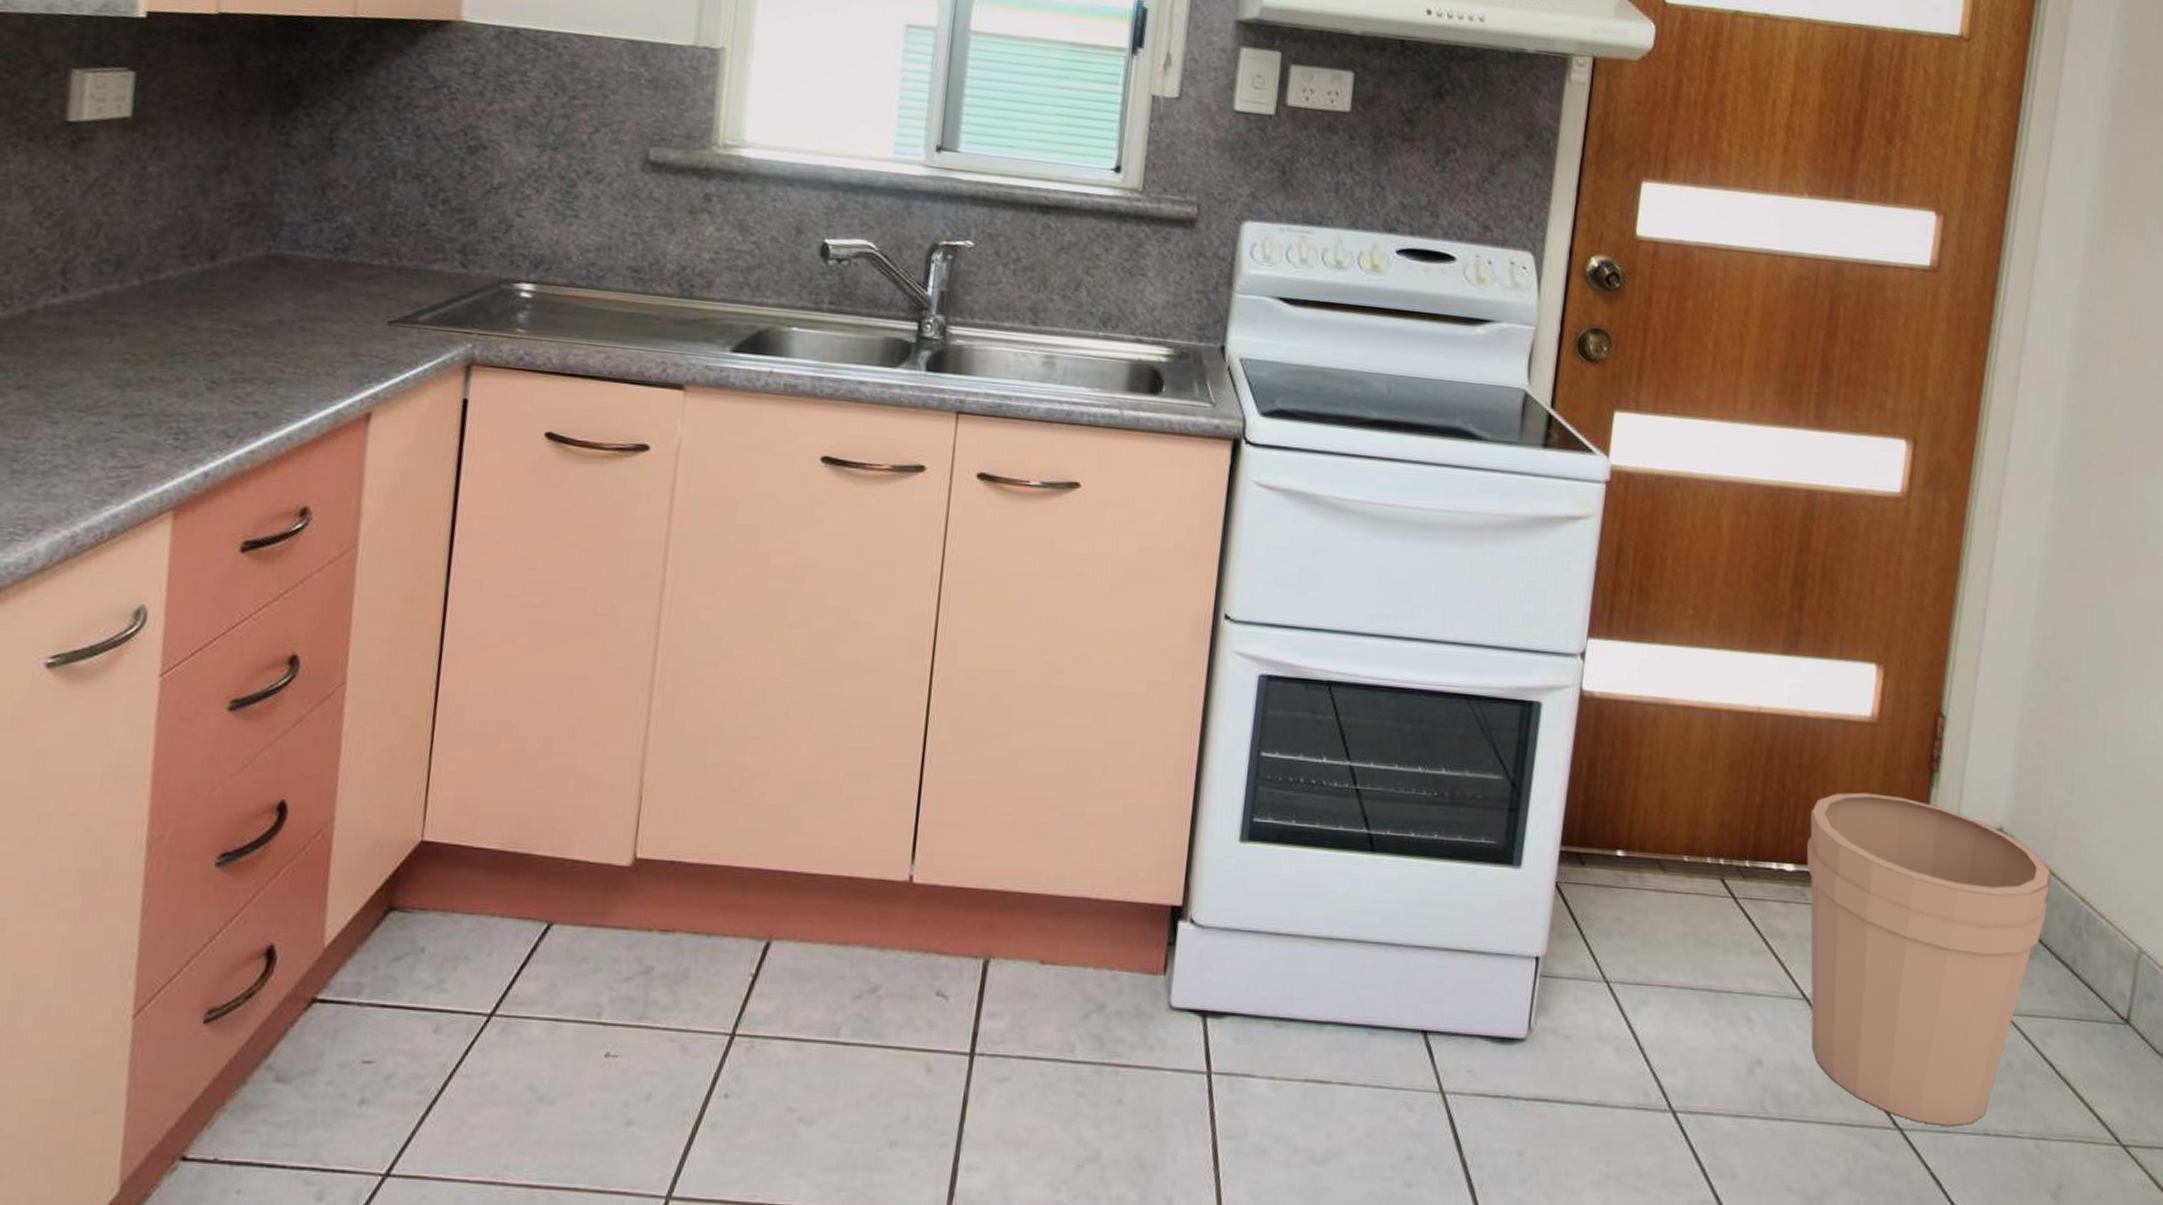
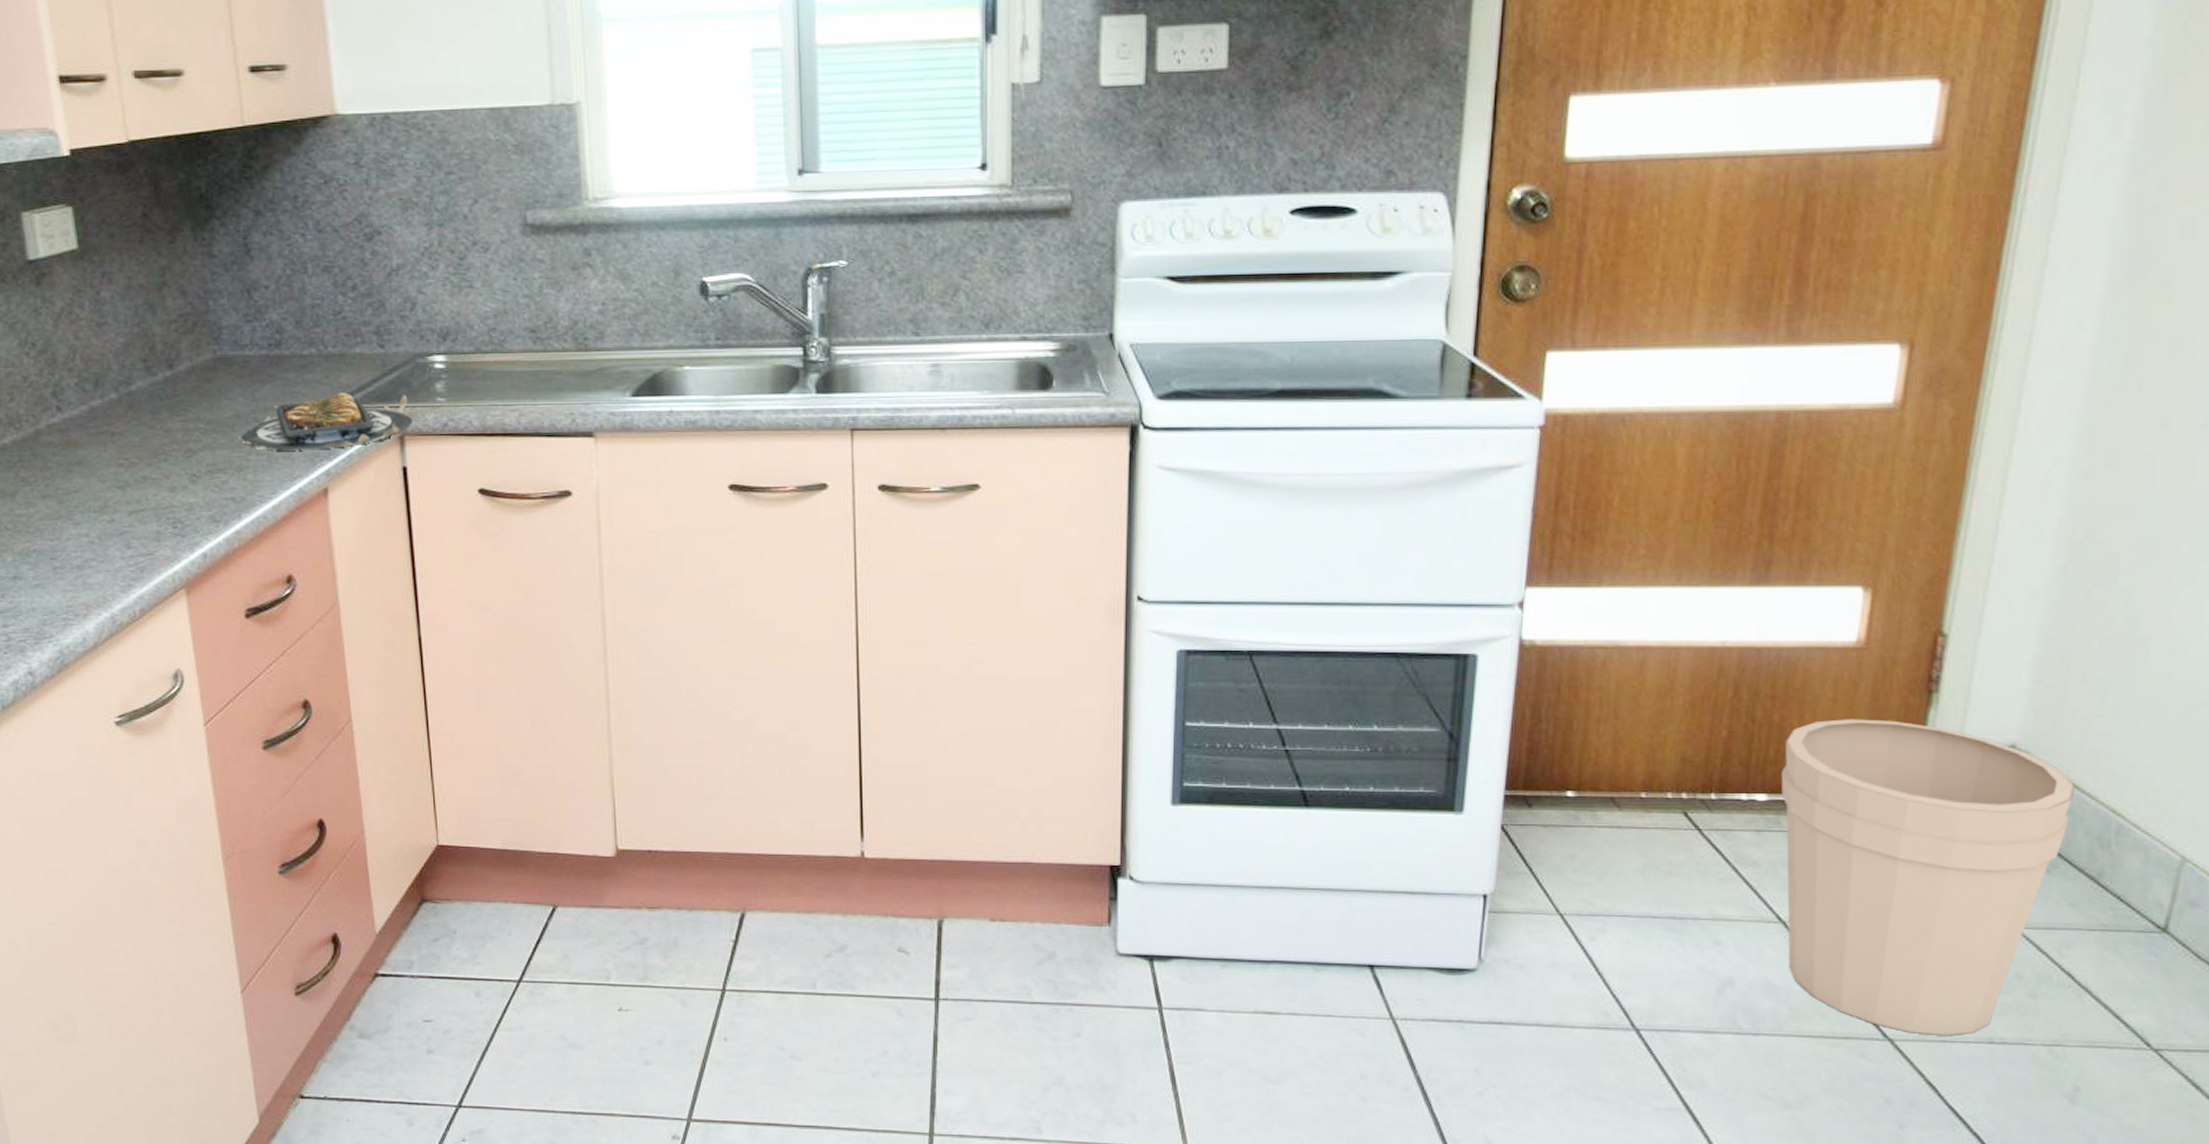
cooking pot: none [276,310,488,371] -> present [238,393,415,452]

